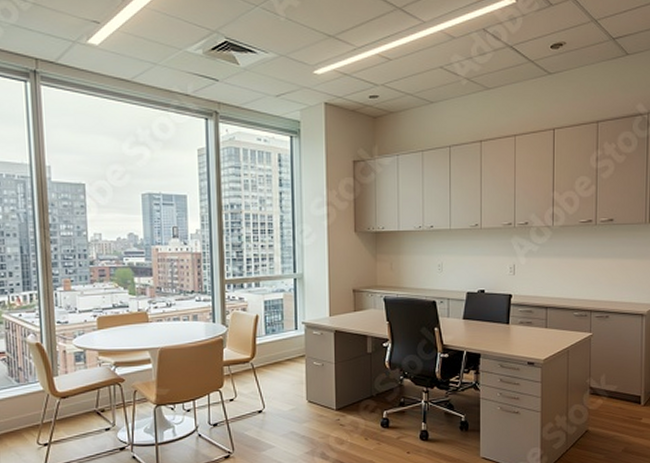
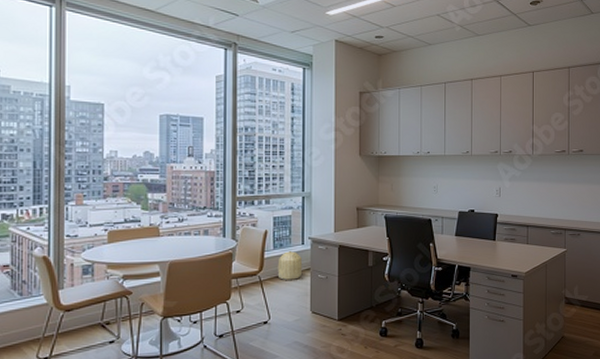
basket: none [270,337,297,367] -> present [277,251,303,280]

